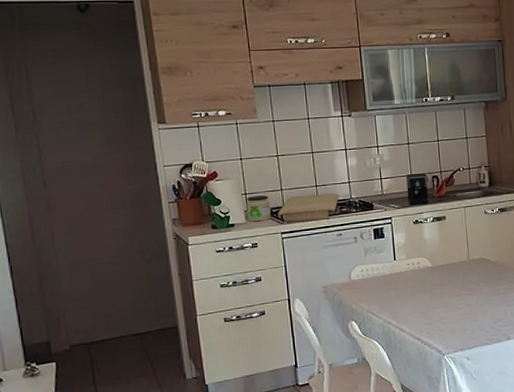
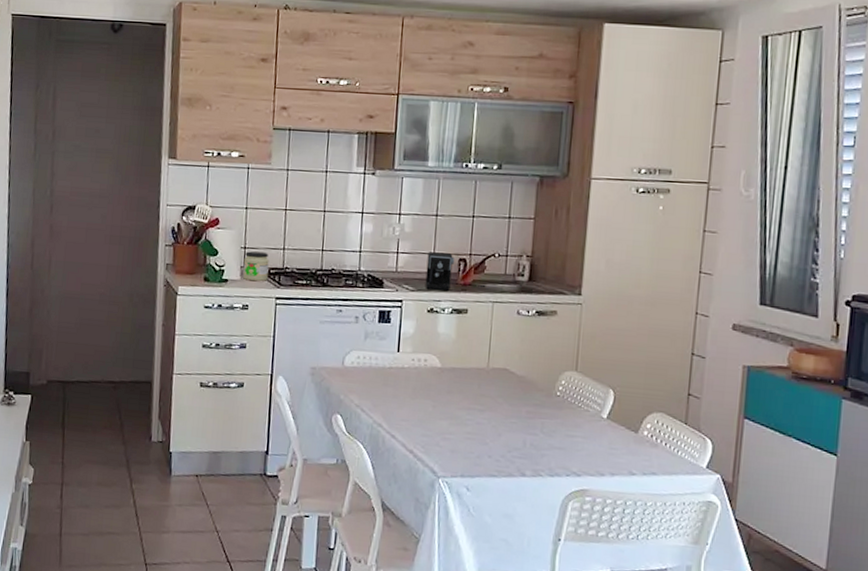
cutting board: present [278,193,340,223] -> none [275,258,347,291]

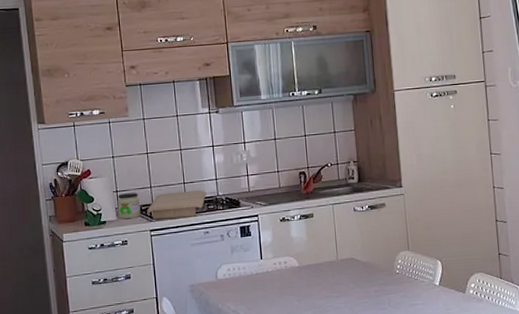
cutting board: none [275,258,347,291] -> present [147,190,207,221]
coffee maker: present [425,252,486,291] -> none [273,169,325,202]

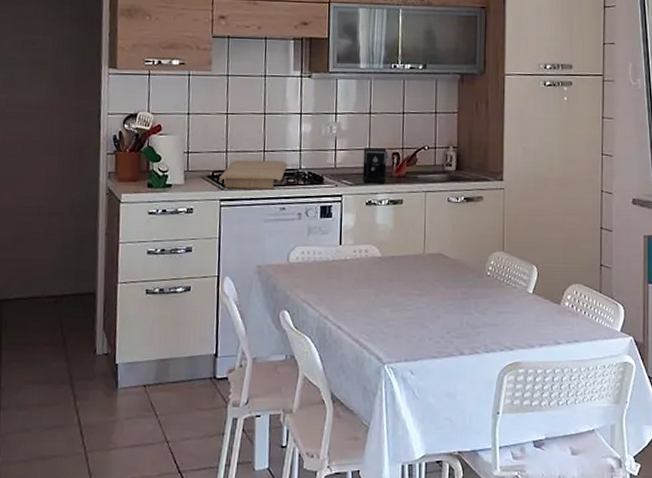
jar: present [117,193,141,220] -> none [187,156,212,185]
coffee maker: none [273,169,325,202] -> present [362,148,418,183]

